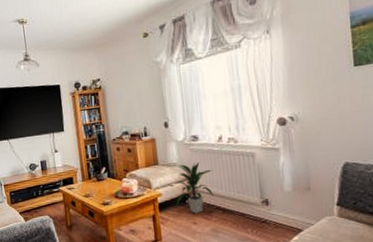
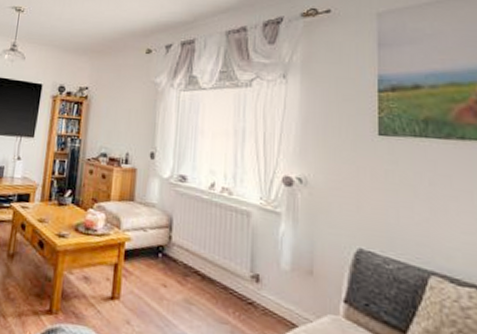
indoor plant: present [176,163,214,213] -> none [146,206,199,274]

